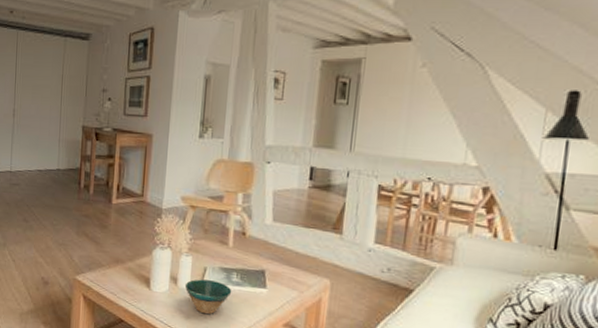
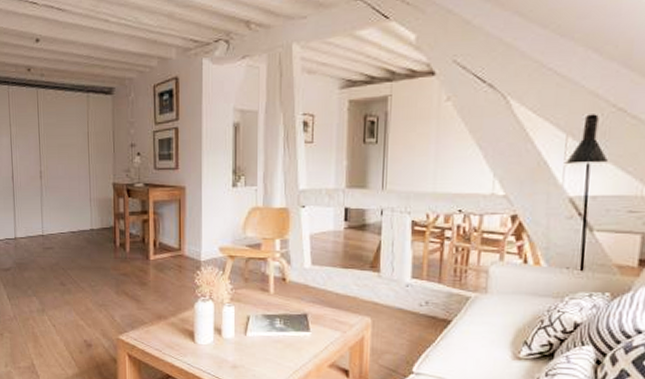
bowl: present [184,279,232,314] -> none [229,328,277,362]

